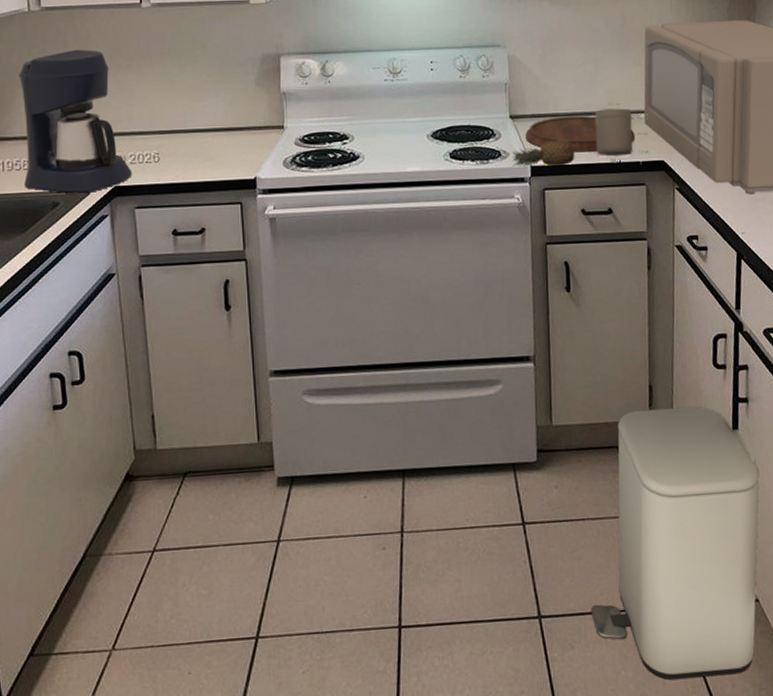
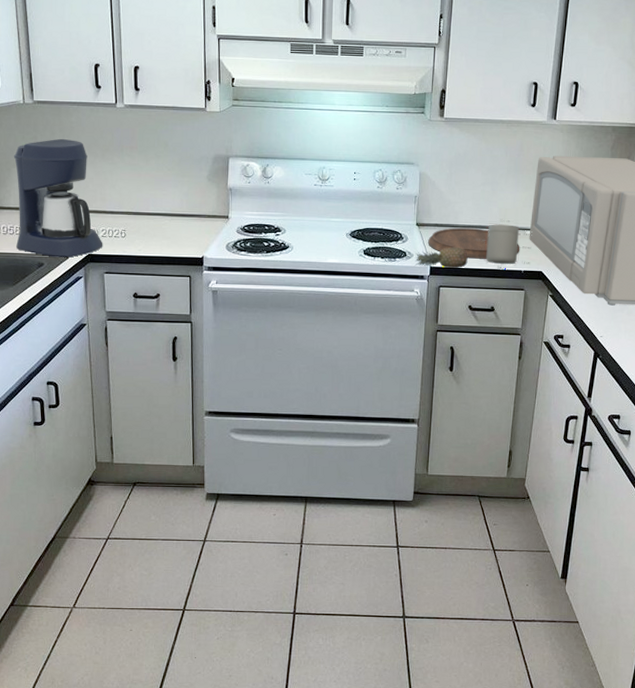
pedal bin: present [591,406,760,680] -> none [445,469,591,674]

